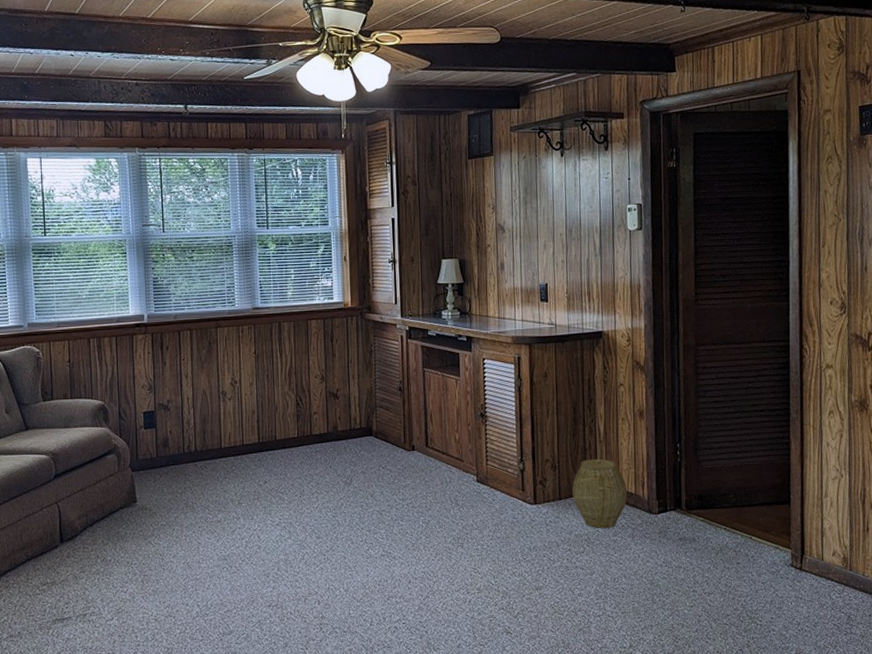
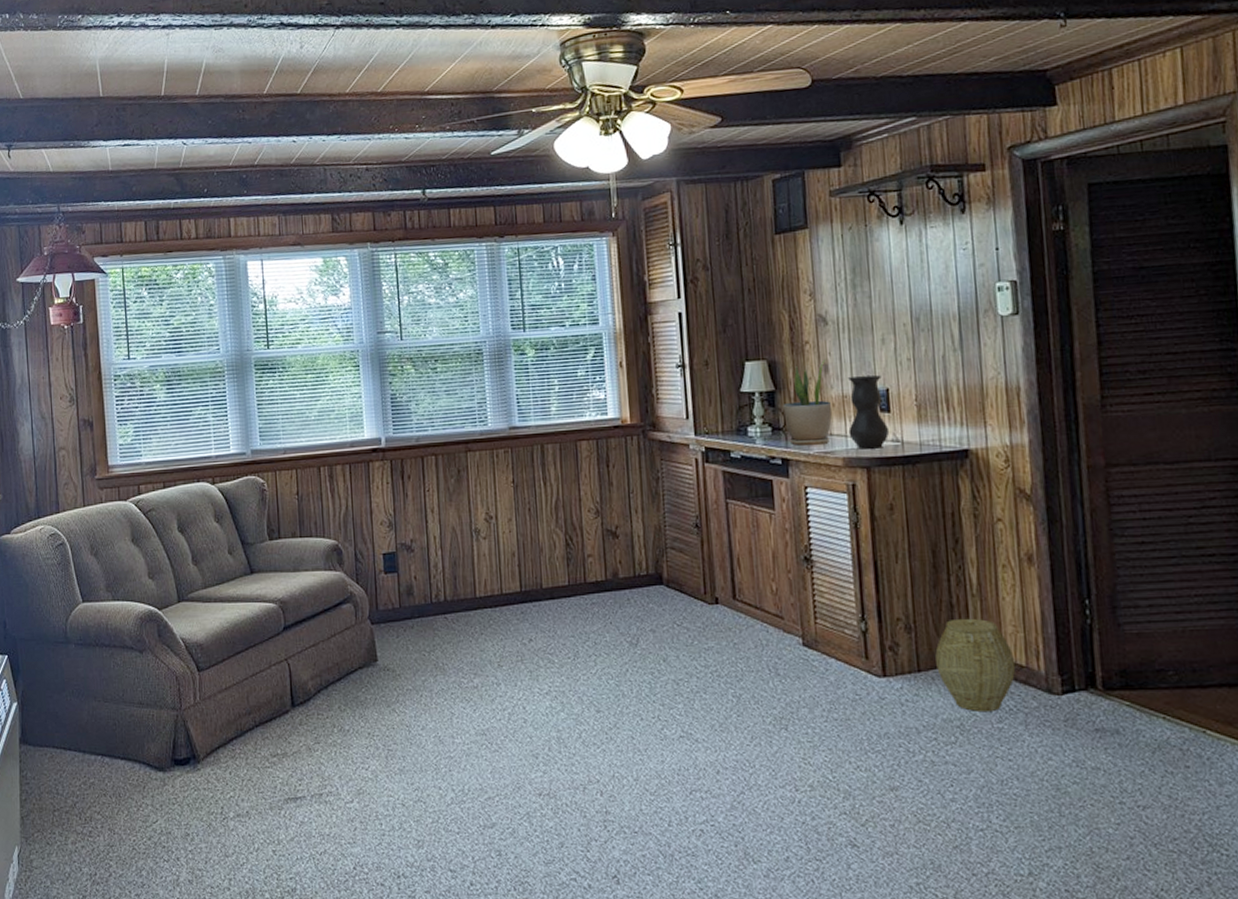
potted plant: none [469,260,506,327] -> present [783,360,832,446]
vase: none [517,273,547,330] -> present [847,375,890,449]

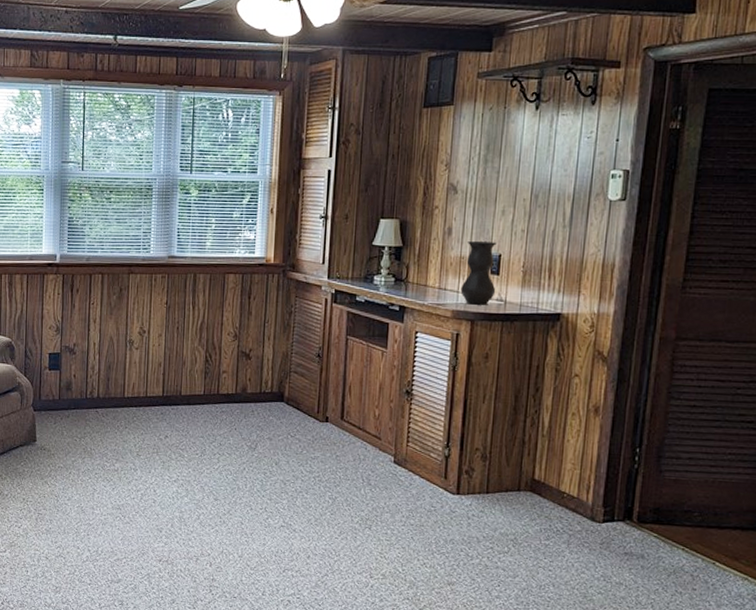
potted plant: present [783,360,832,446] -> none [406,224,451,297]
woven basket: present [935,618,1016,711] -> none [502,453,569,531]

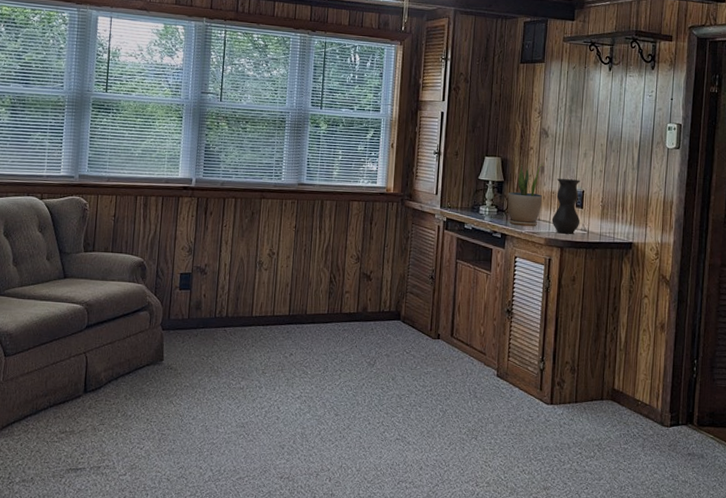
potted plant: none [406,224,451,297] -> present [507,163,544,226]

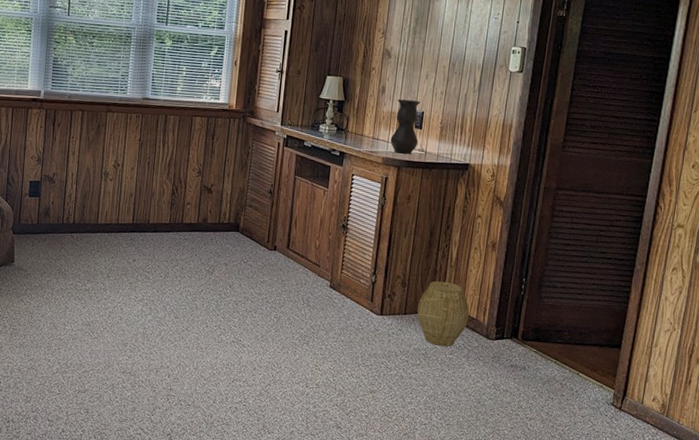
potted plant: present [507,163,544,226] -> none [347,84,385,146]
woven basket: none [588,365,642,435] -> present [417,281,470,346]

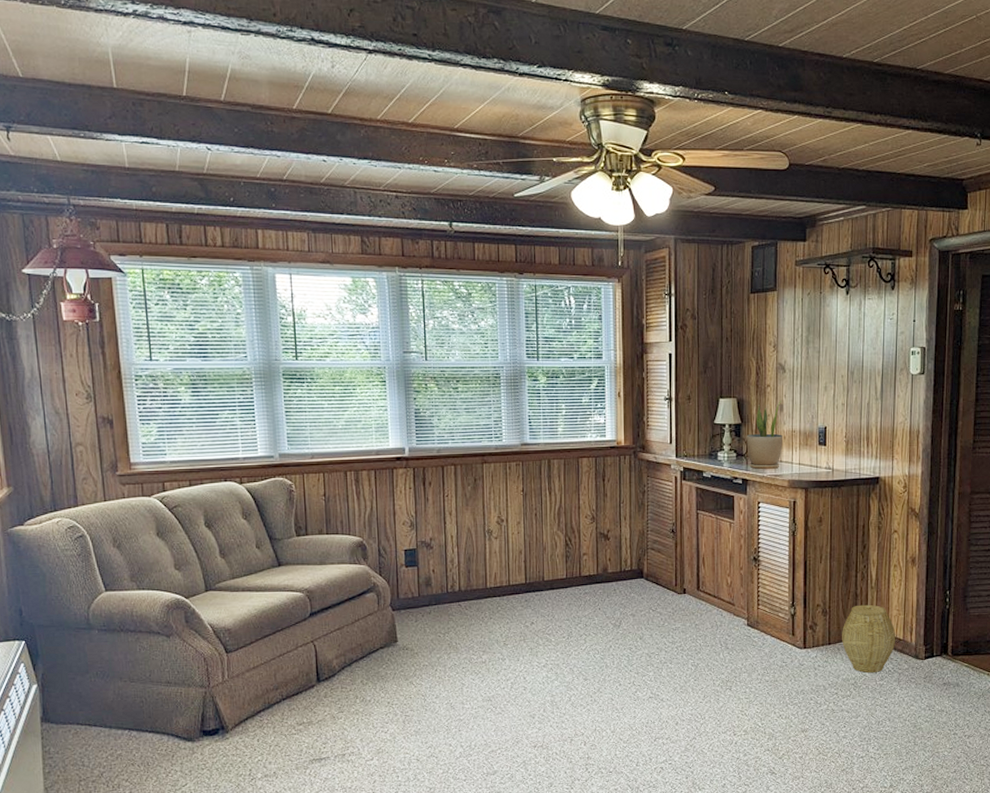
potted plant: none [347,84,385,146] -> present [746,401,784,469]
vase: present [390,99,421,154] -> none [794,416,824,474]

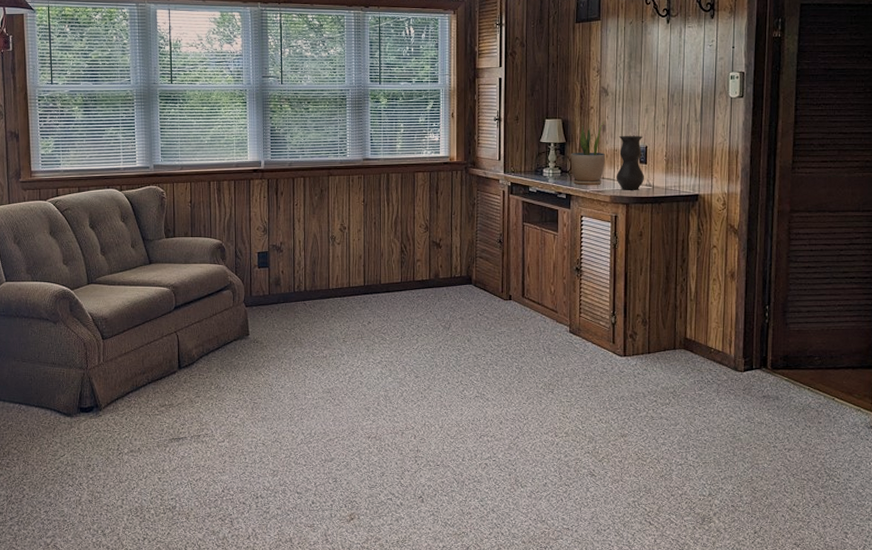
vase: none [794,416,824,474] -> present [616,136,645,190]
woven basket: present [842,604,896,673] -> none [661,316,715,382]

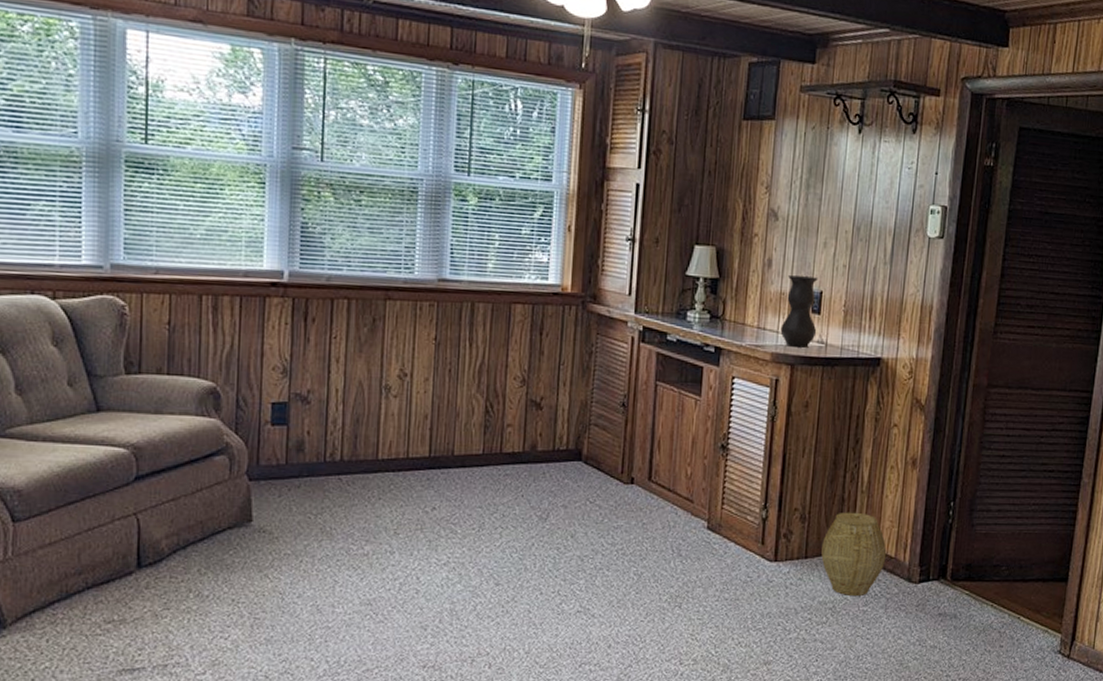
potted plant: present [570,122,606,185] -> none [723,255,771,337]
woven basket: none [661,316,715,382] -> present [821,512,887,596]

